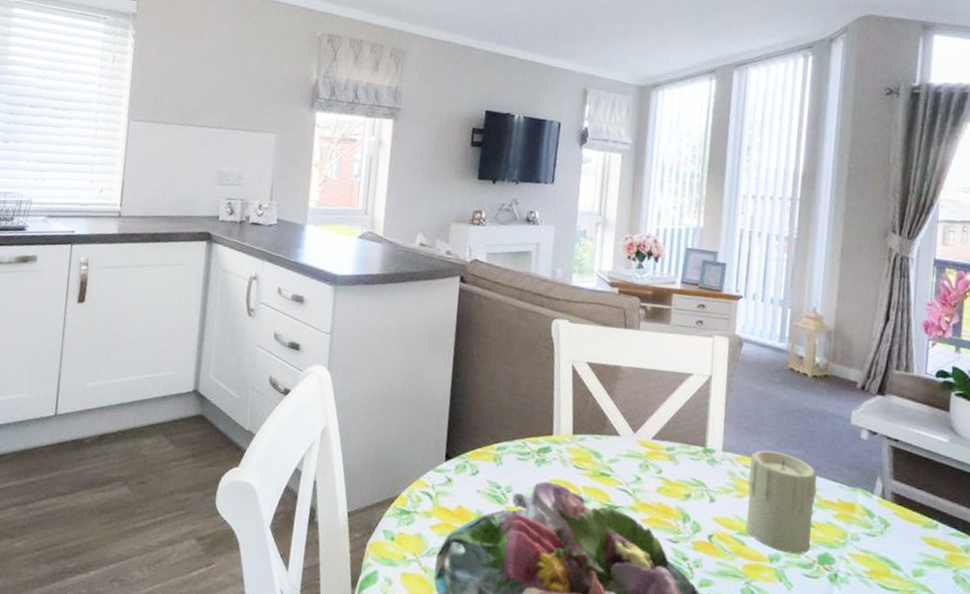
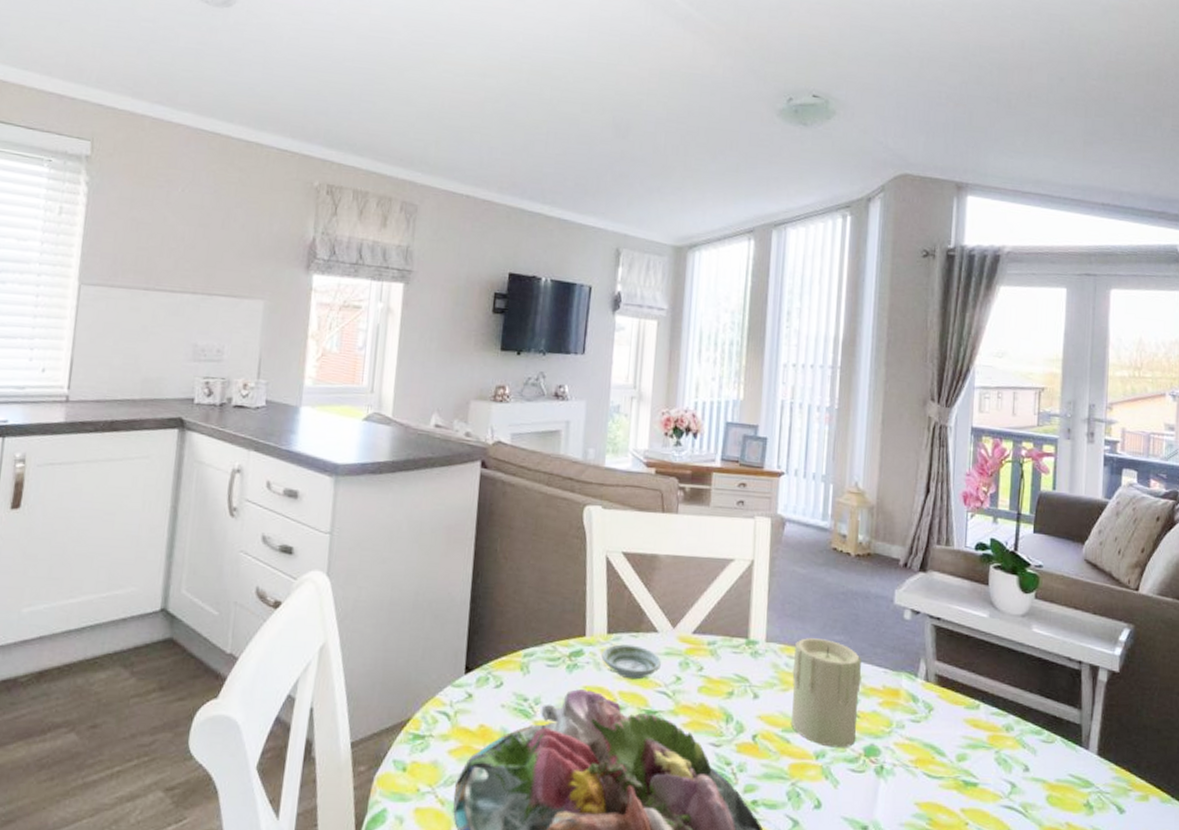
saucer: none [567,444,623,477] -> present [602,644,662,680]

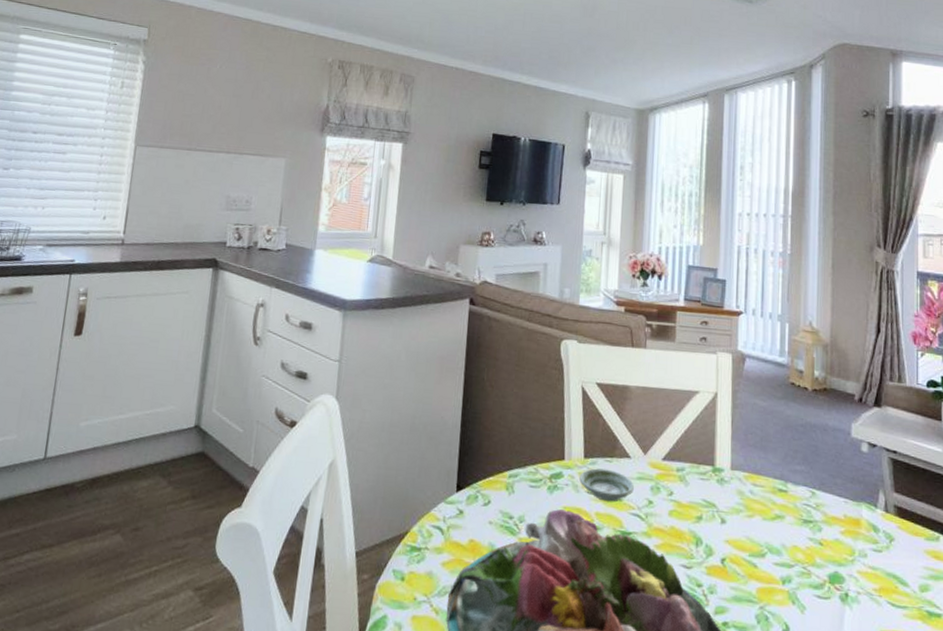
candle: present [791,637,862,748] -> none [757,466,823,574]

